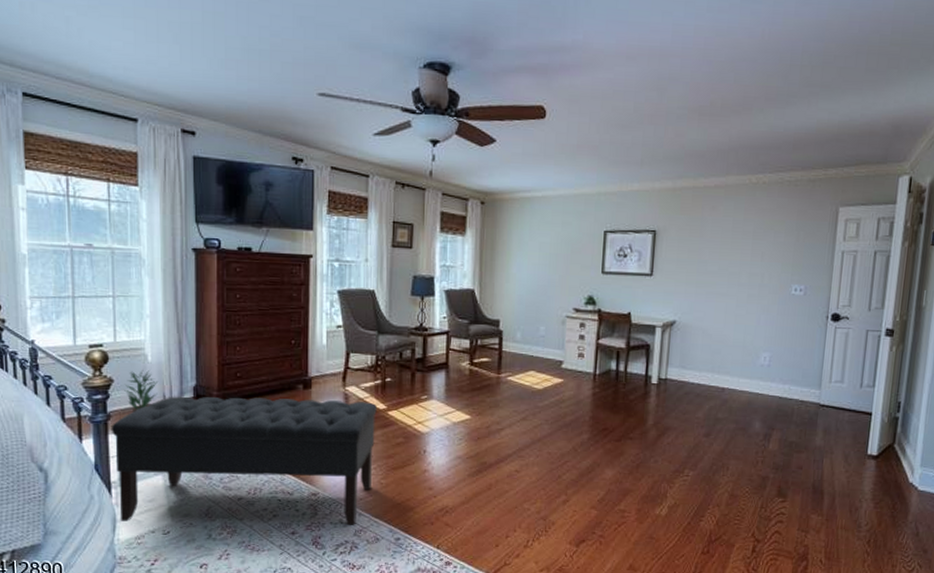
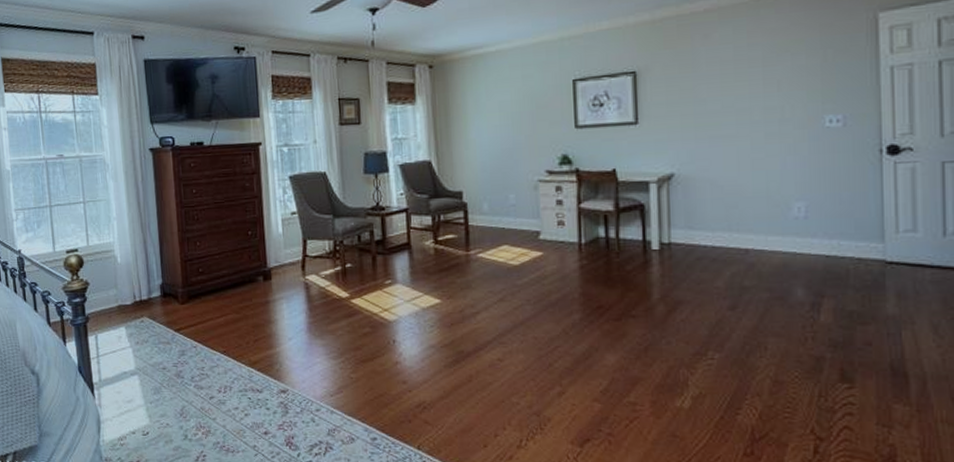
bench: present [111,396,377,525] -> none [89,290,341,424]
potted plant: present [124,370,159,412] -> none [99,271,129,314]

